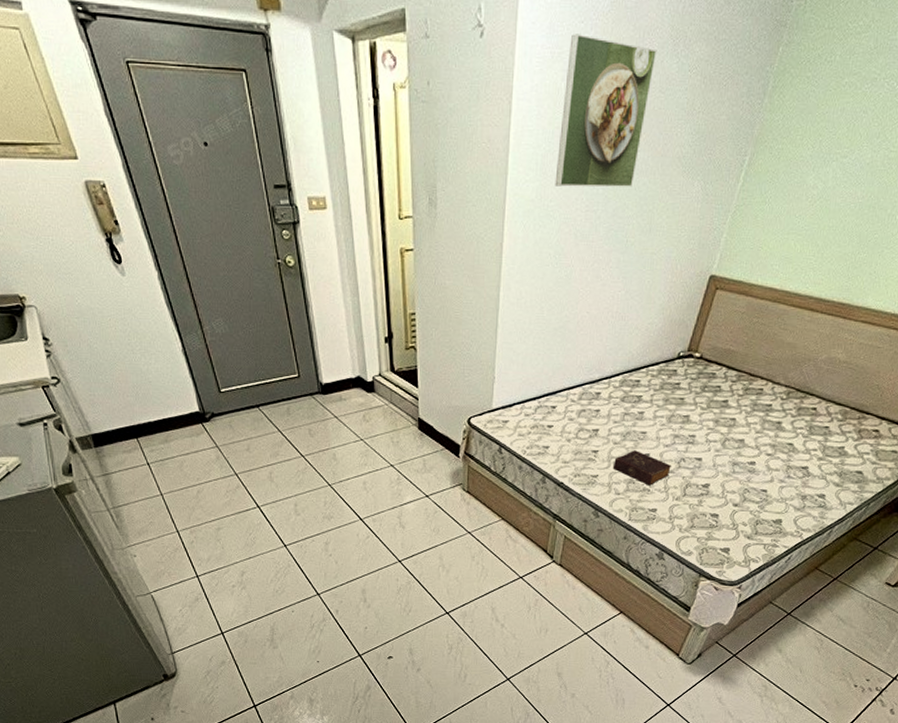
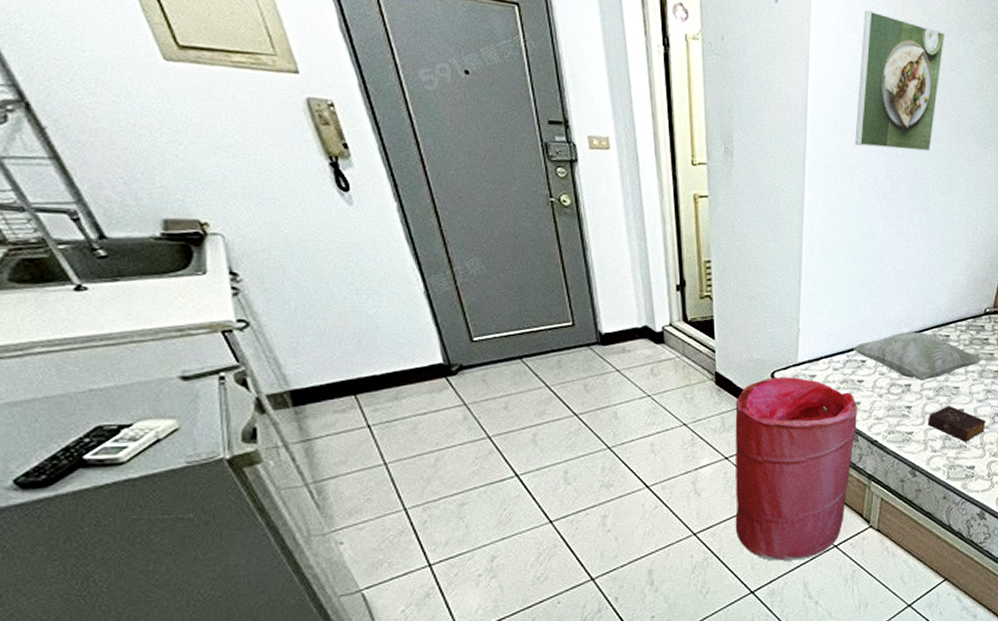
laundry hamper: none [434,422,546,588] -> present [735,376,857,561]
decorative pillow: none [544,377,672,426] -> present [852,331,982,381]

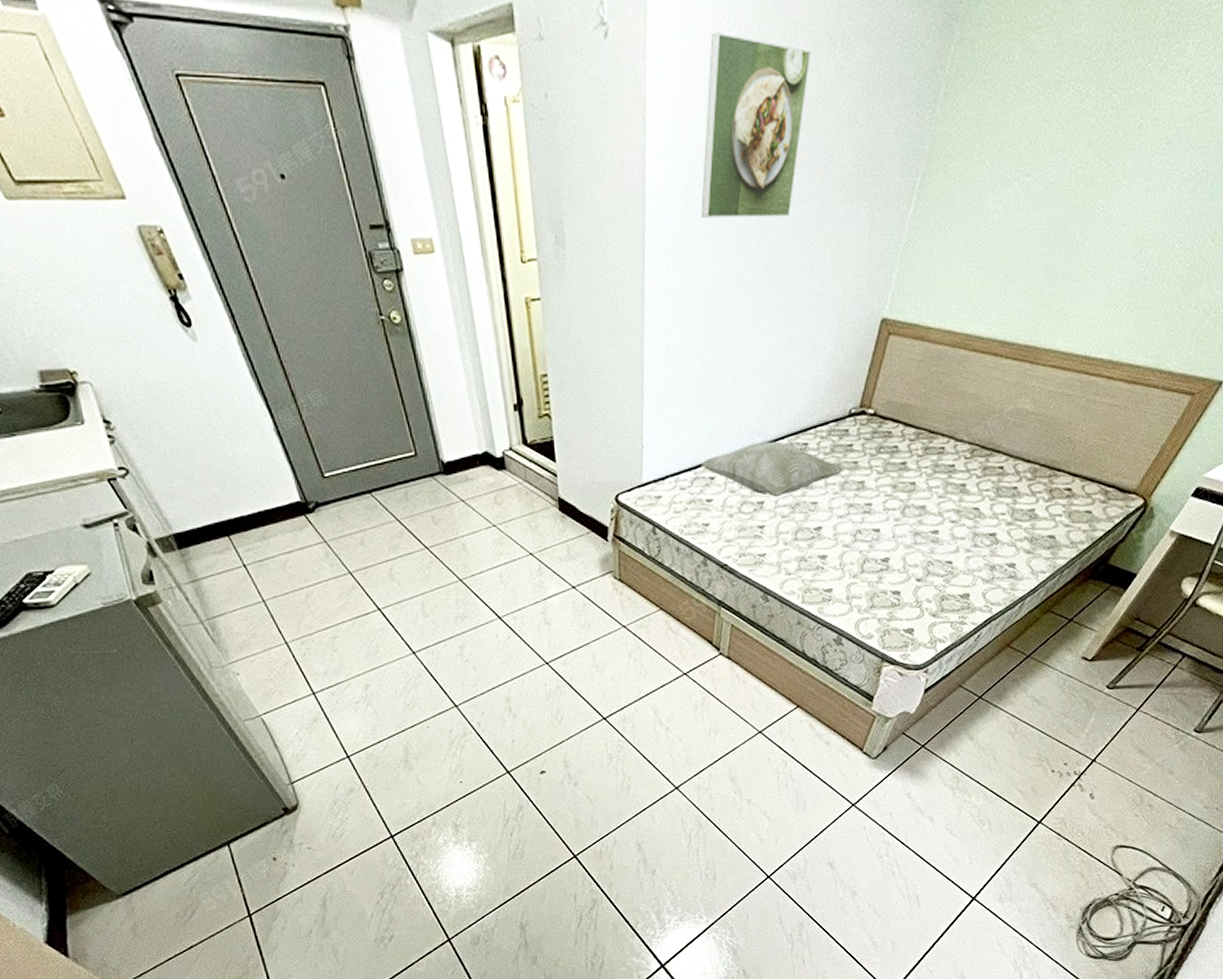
laundry hamper: present [735,376,857,561] -> none [580,499,706,689]
book: present [927,406,987,442] -> none [781,524,848,563]

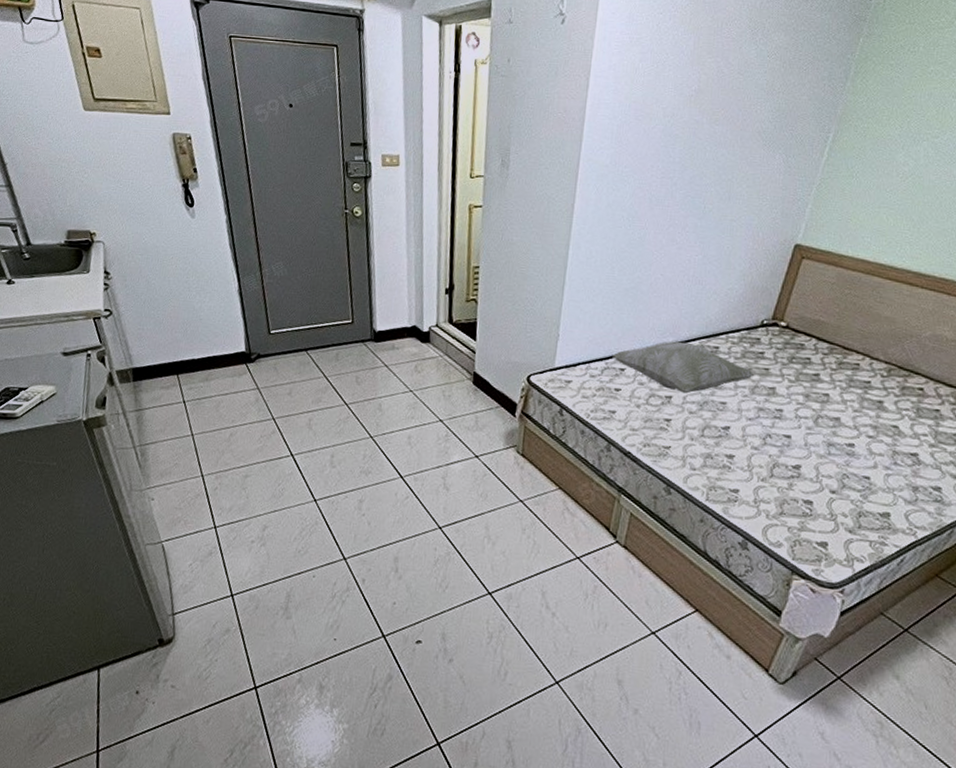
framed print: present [701,32,812,218] -> none [630,23,736,157]

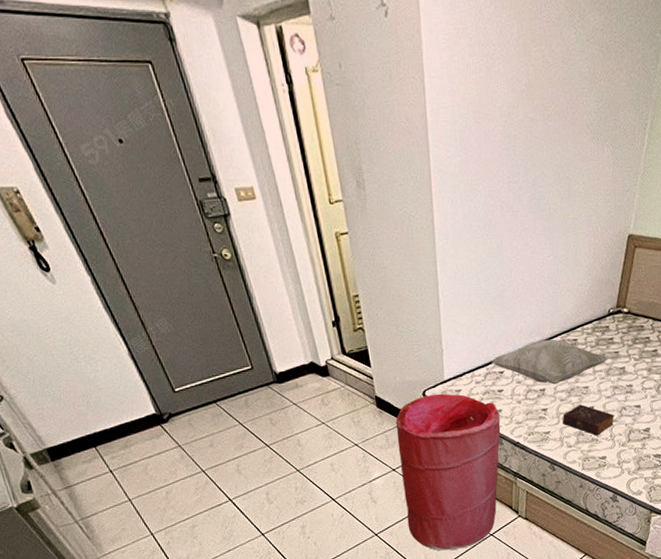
laundry hamper: none [479,380,612,568] -> present [395,393,501,551]
book: none [687,422,757,463] -> present [562,404,615,436]

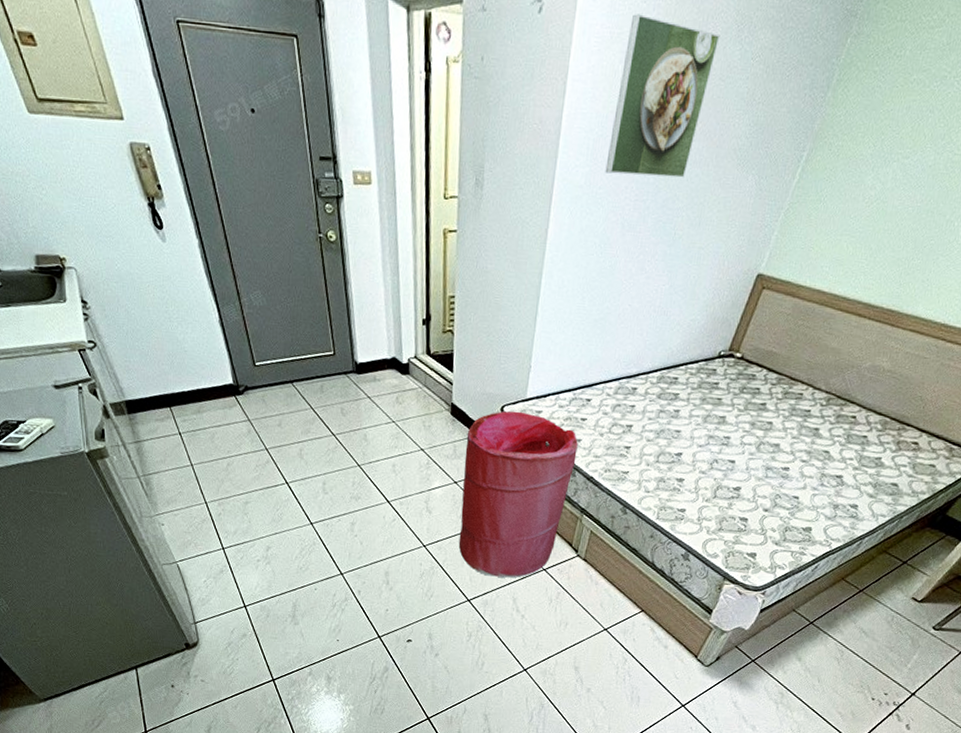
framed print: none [472,9,556,160] -> present [605,14,721,178]
decorative pillow: present [490,339,608,385] -> none [579,372,709,423]
book: present [562,404,615,436] -> none [644,448,705,485]

